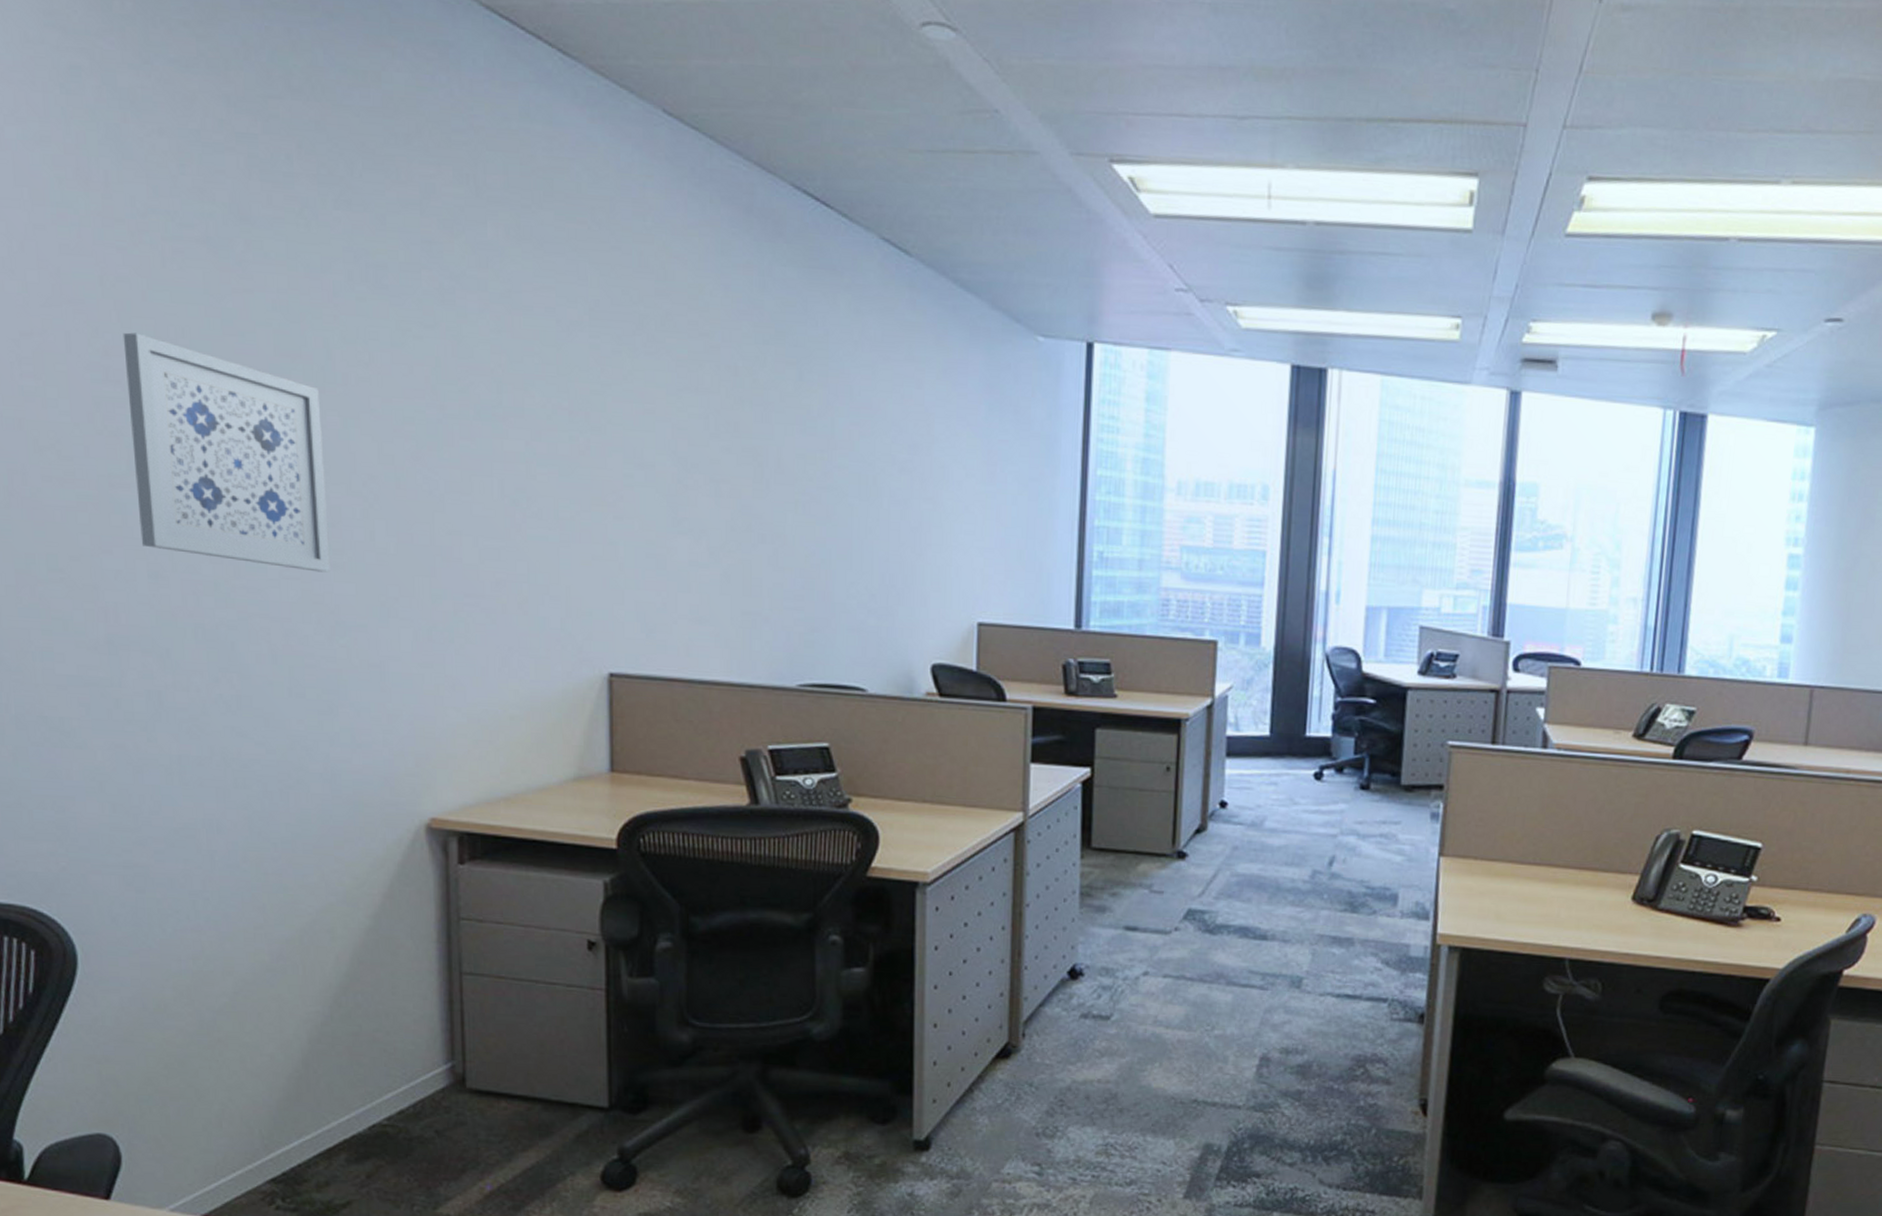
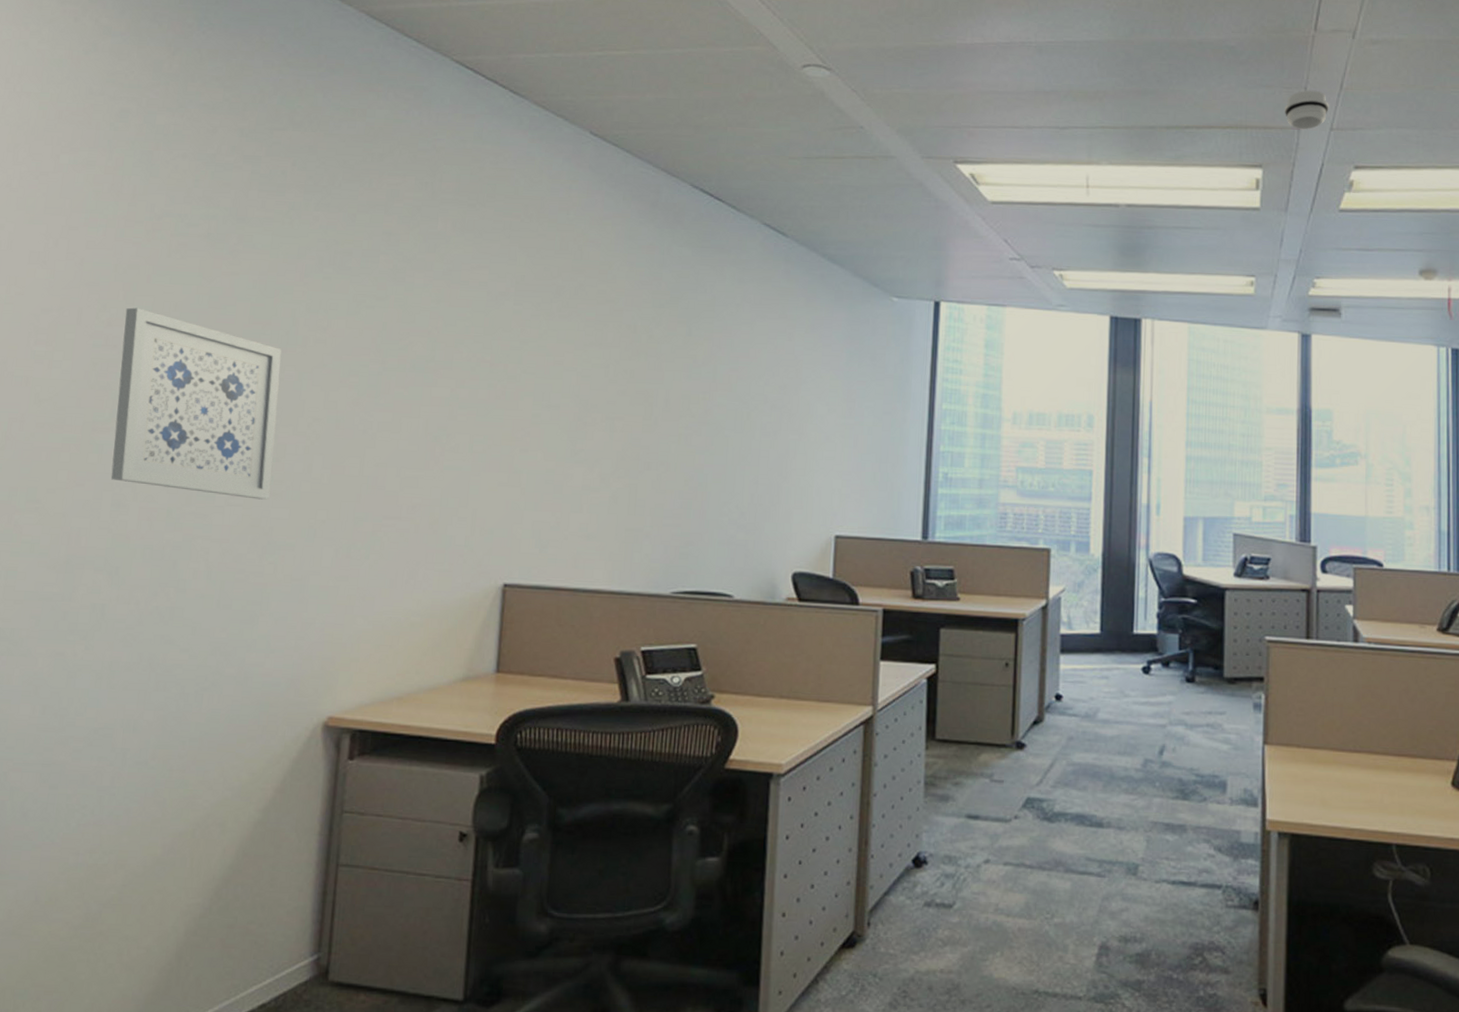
smoke detector: none [1510,72,1564,127] -> present [1285,90,1329,130]

